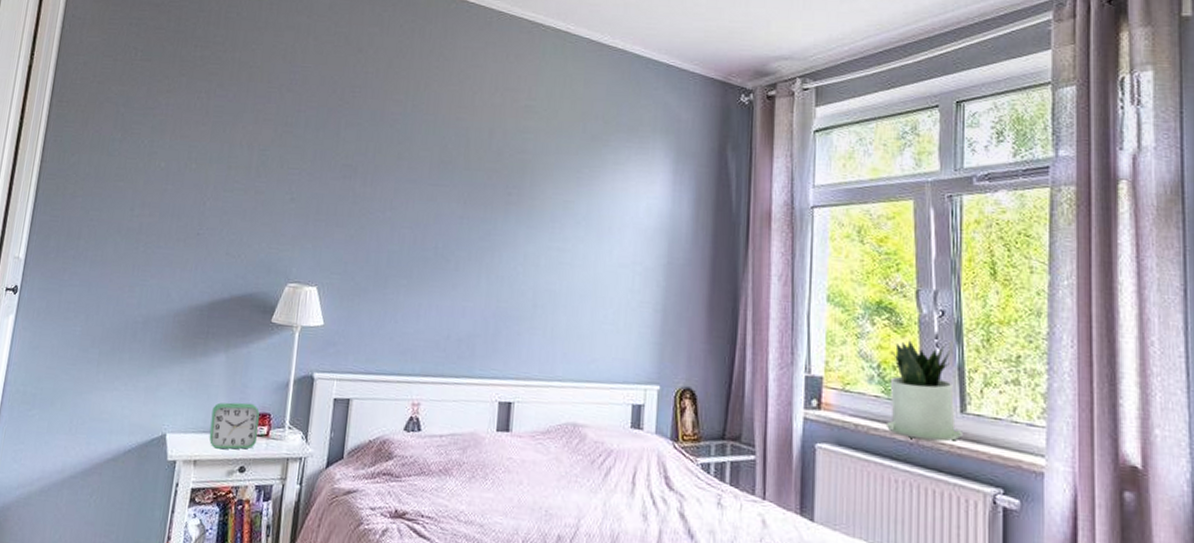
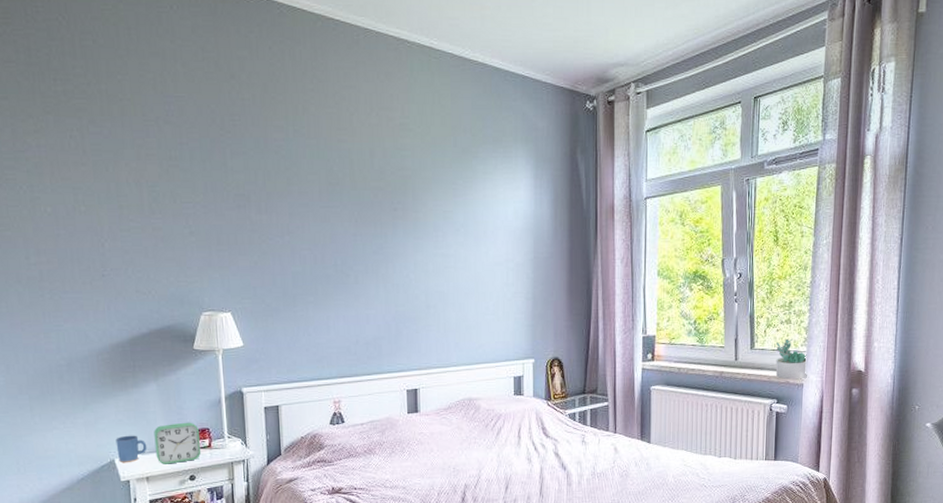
mug: none [170,408,203,440] -> present [116,435,147,462]
planter: present [885,340,963,442] -> none [699,299,752,374]
succulent plant: none [999,406,1053,466] -> present [775,338,809,380]

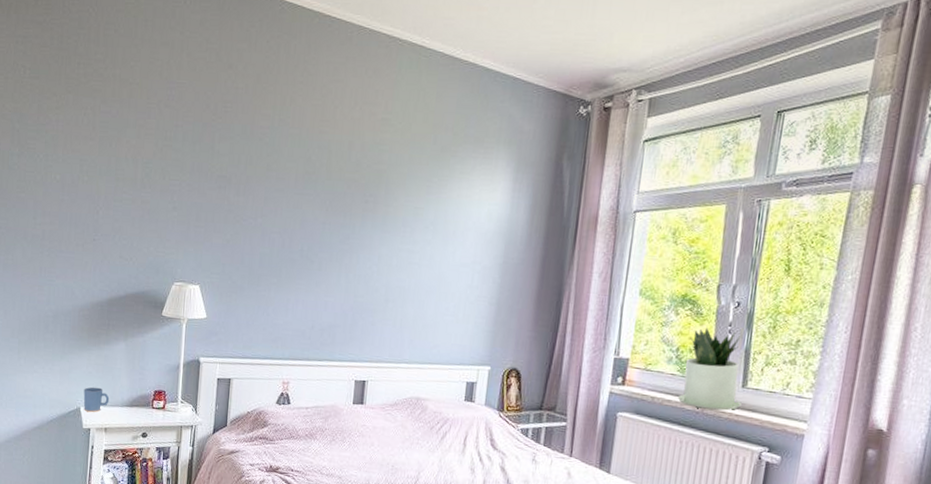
alarm clock: present [154,422,202,464] -> none [115,382,156,419]
planter: none [699,299,752,374] -> present [677,327,742,411]
succulent plant: present [775,338,809,380] -> none [770,382,813,430]

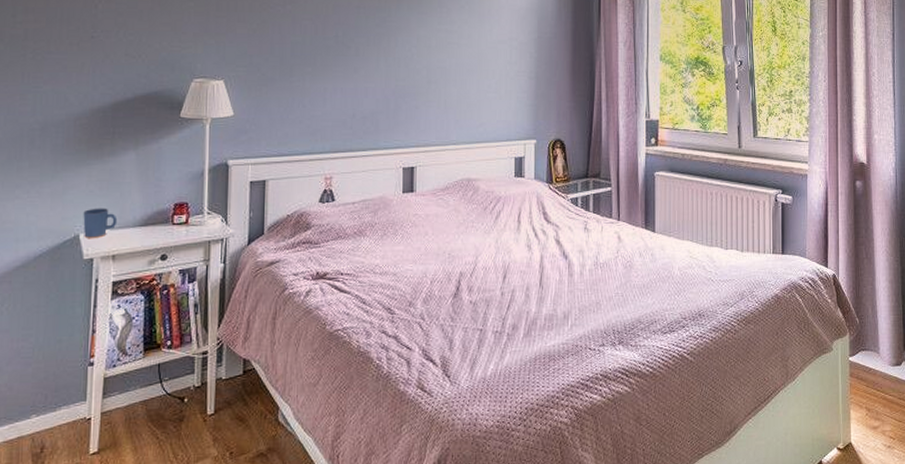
planter: present [677,327,742,411] -> none [703,86,755,161]

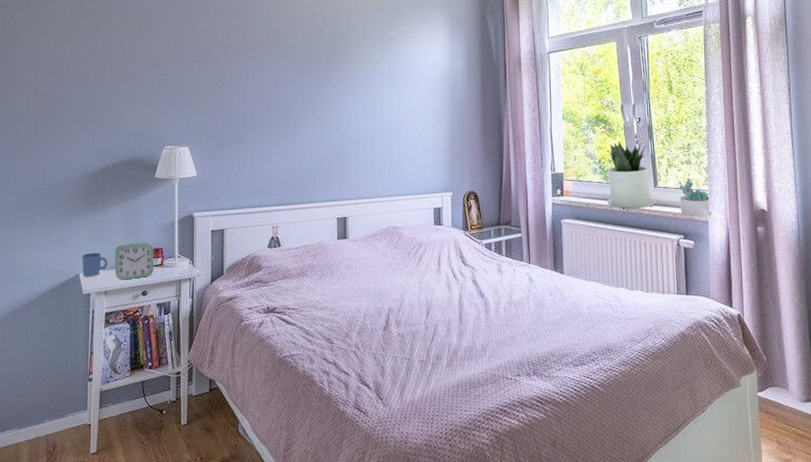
alarm clock: none [126,195,177,242] -> present [115,242,154,280]
planter: none [703,86,755,161] -> present [606,141,656,209]
succulent plant: none [779,128,813,170] -> present [679,178,714,217]

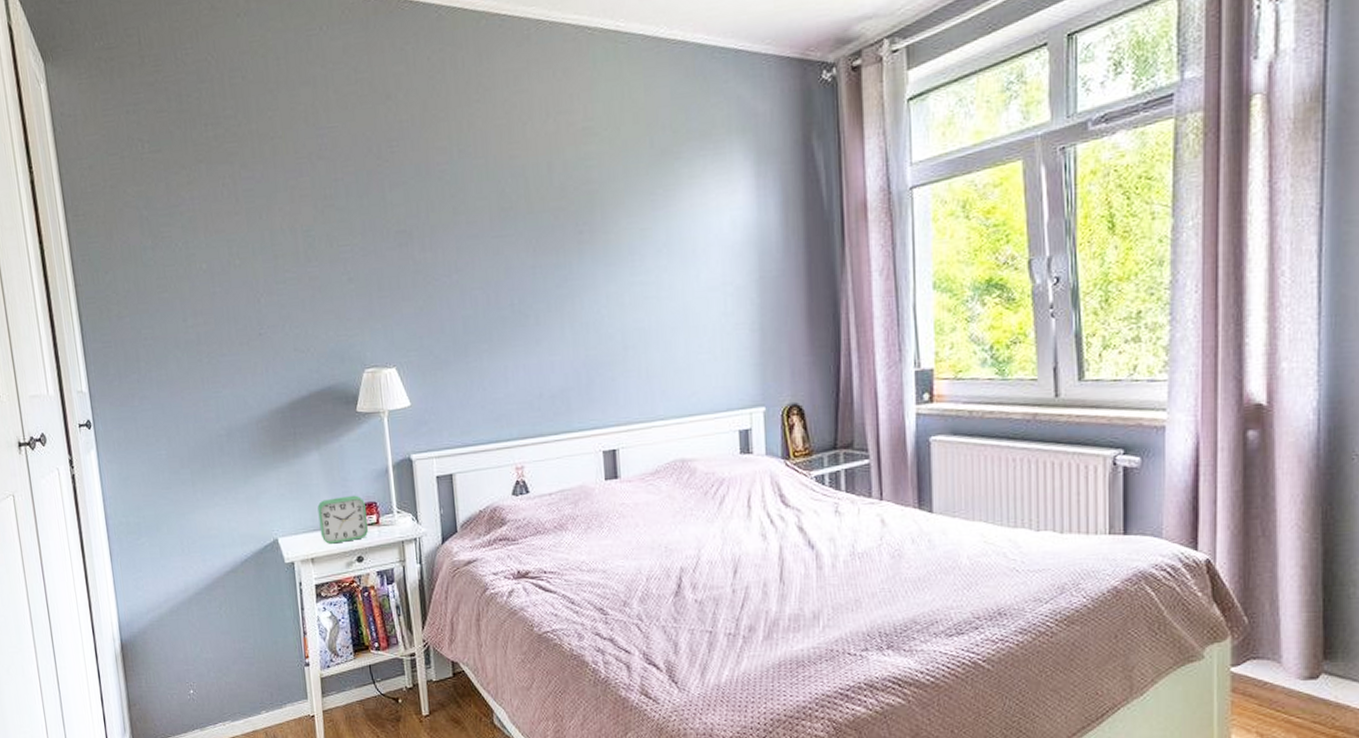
mug: present [82,252,108,277] -> none [278,511,311,542]
planter: present [606,141,656,209] -> none [1000,313,1081,416]
succulent plant: present [679,178,714,217] -> none [1119,363,1175,421]

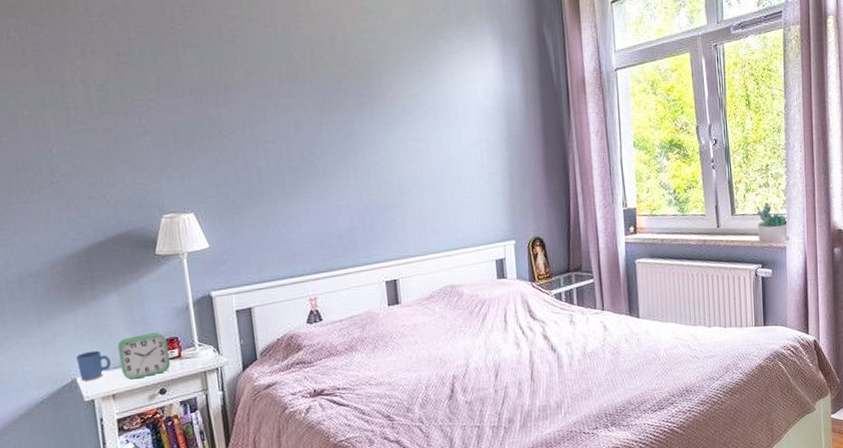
mug: none [278,511,311,542] -> present [76,350,112,381]
succulent plant: none [1119,363,1175,421] -> present [757,202,791,244]

